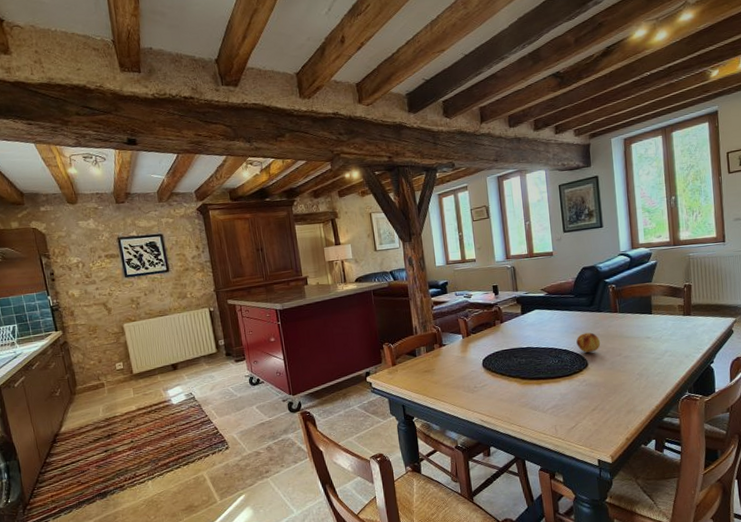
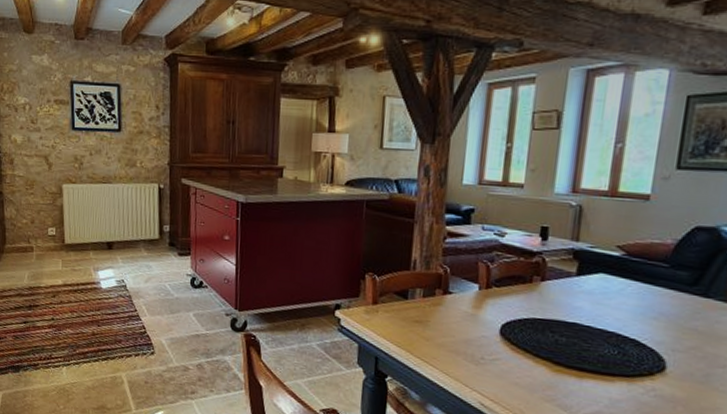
fruit: present [576,332,601,353] -> none [654,322,696,353]

